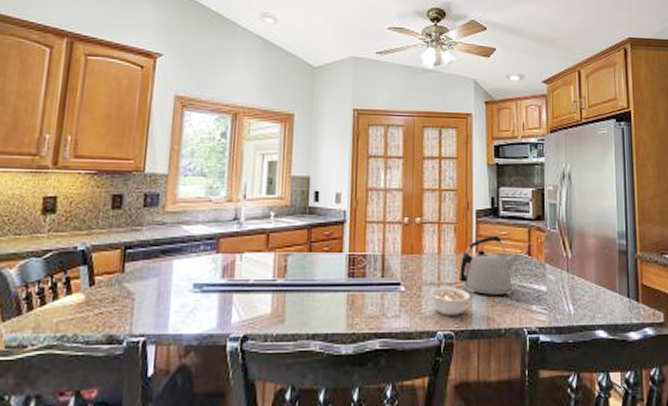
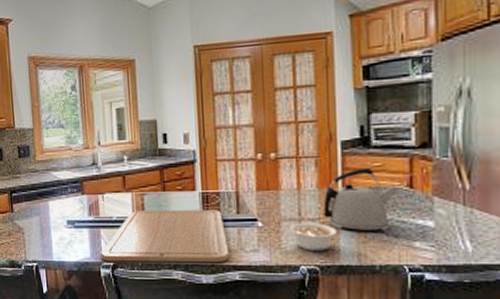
chopping board: none [229,273,372,333] -> present [101,210,230,263]

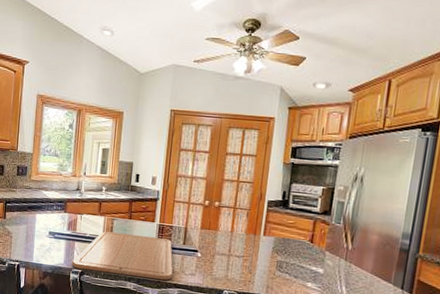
legume: present [288,223,337,251] -> none [219,257,254,281]
kettle: present [323,167,399,230] -> none [247,223,303,272]

